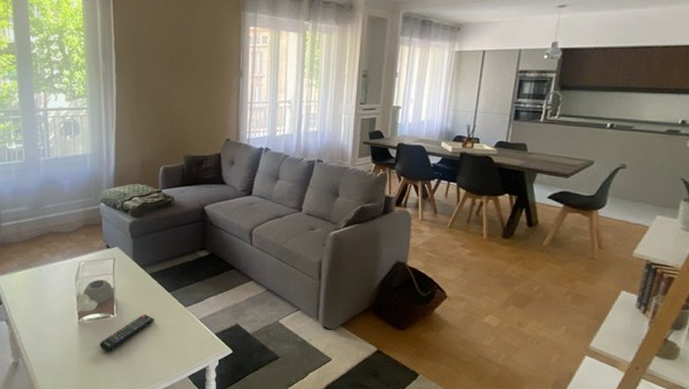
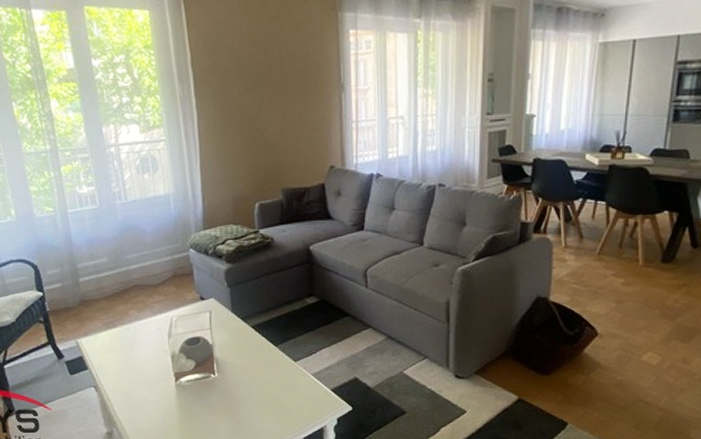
remote control: present [100,314,155,352] -> none [201,372,262,416]

